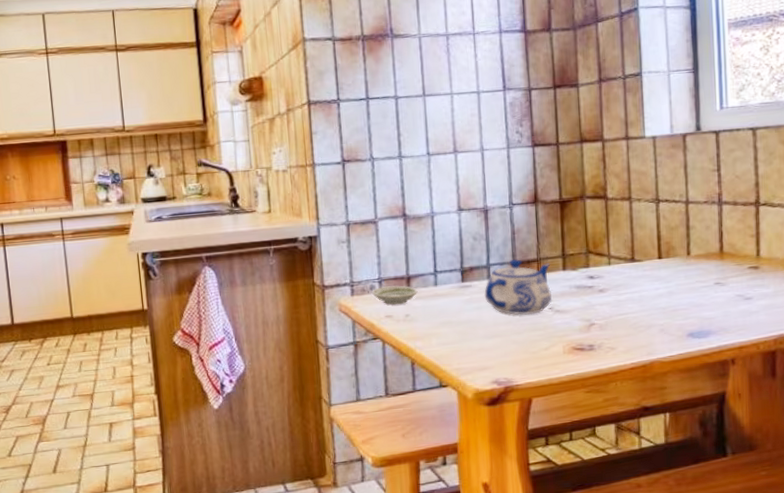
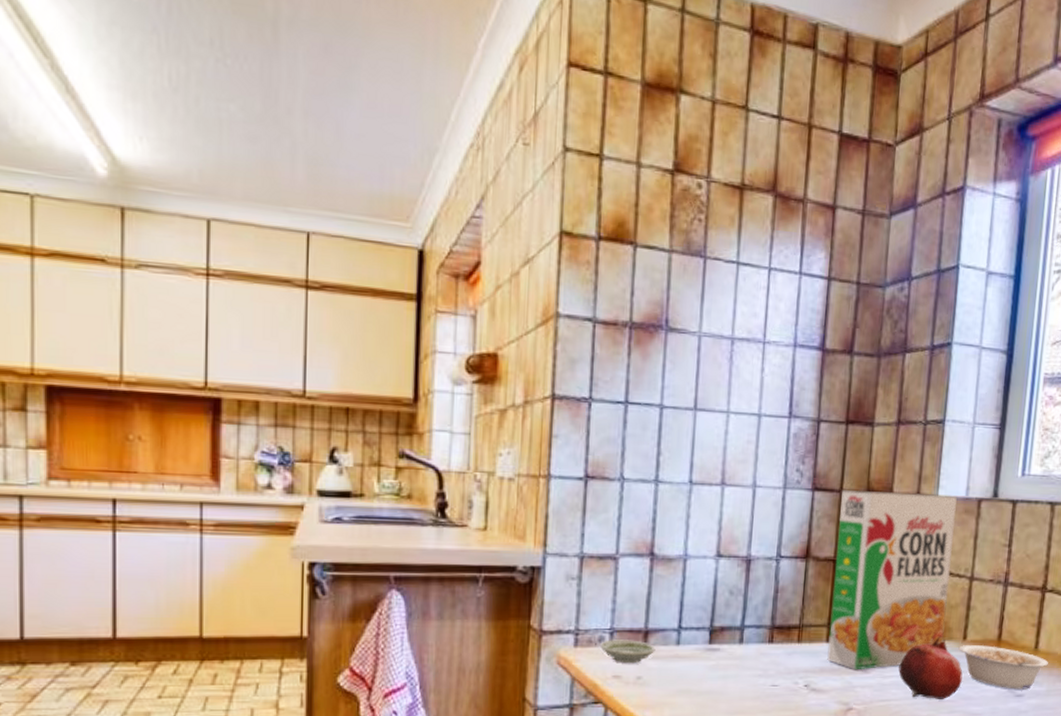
teapot: present [484,259,552,316] -> none [733,623,813,690]
cereal box: none [558,135,669,291] -> present [827,490,957,670]
fruit: none [631,255,692,310] -> present [898,636,963,699]
legume: none [684,258,772,294] -> present [958,645,1048,690]

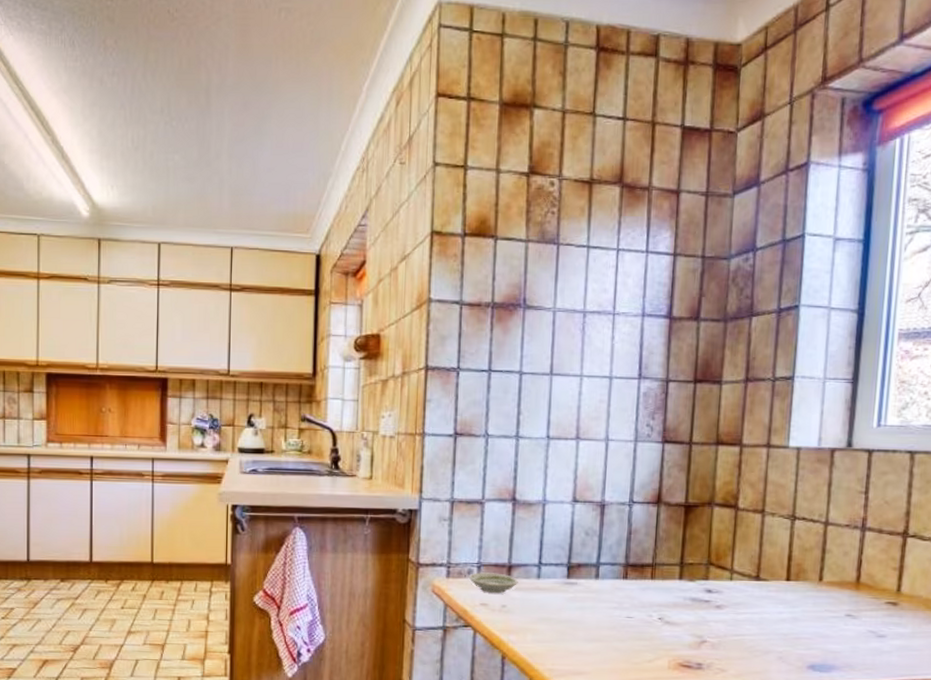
cereal box: present [827,490,957,670] -> none [680,442,809,606]
fruit: present [898,636,963,699] -> none [752,577,820,637]
legume: present [958,645,1048,690] -> none [814,586,913,631]

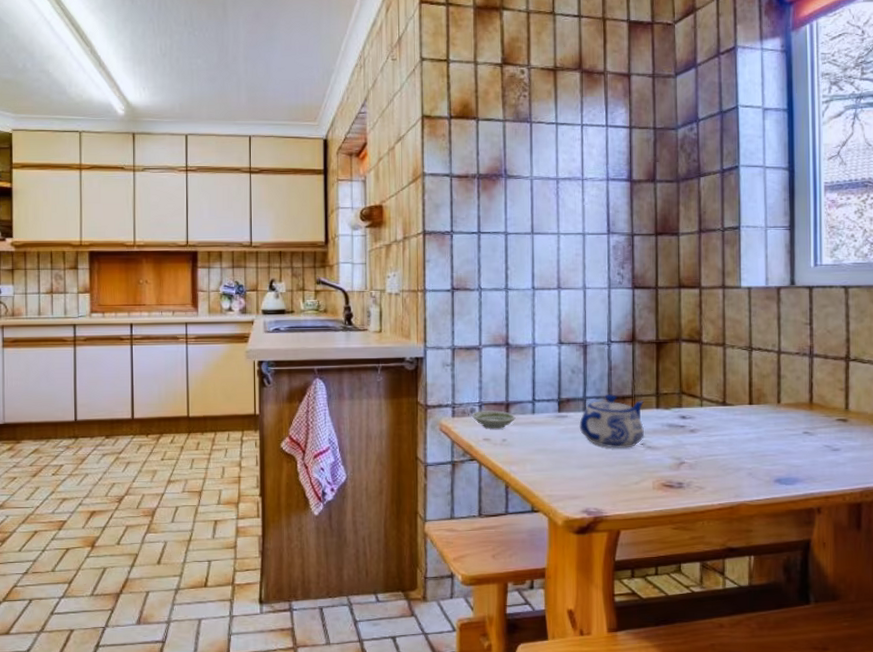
teapot: none [590,561,666,622] -> present [579,394,645,448]

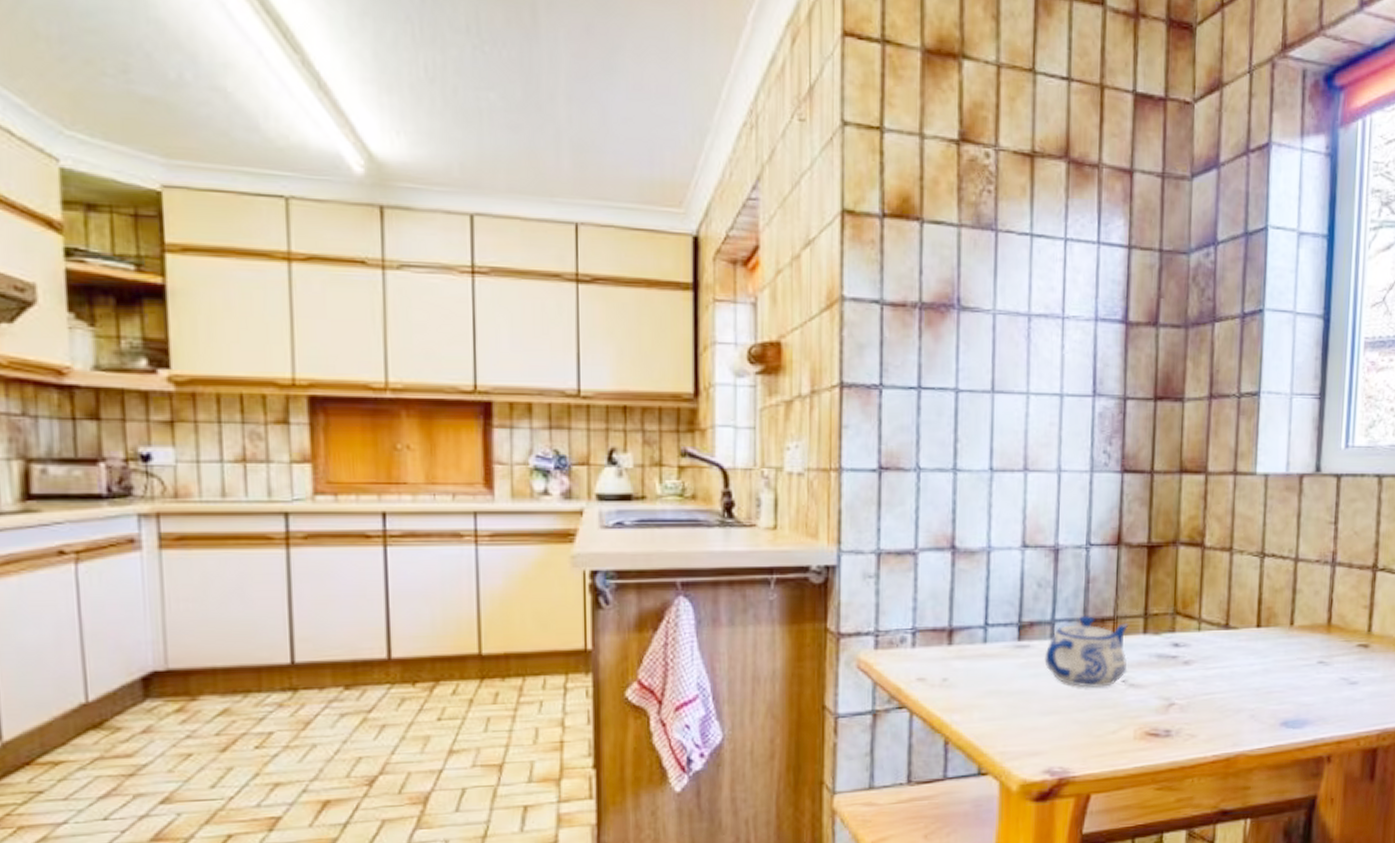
saucer: present [472,410,516,429] -> none [902,639,961,665]

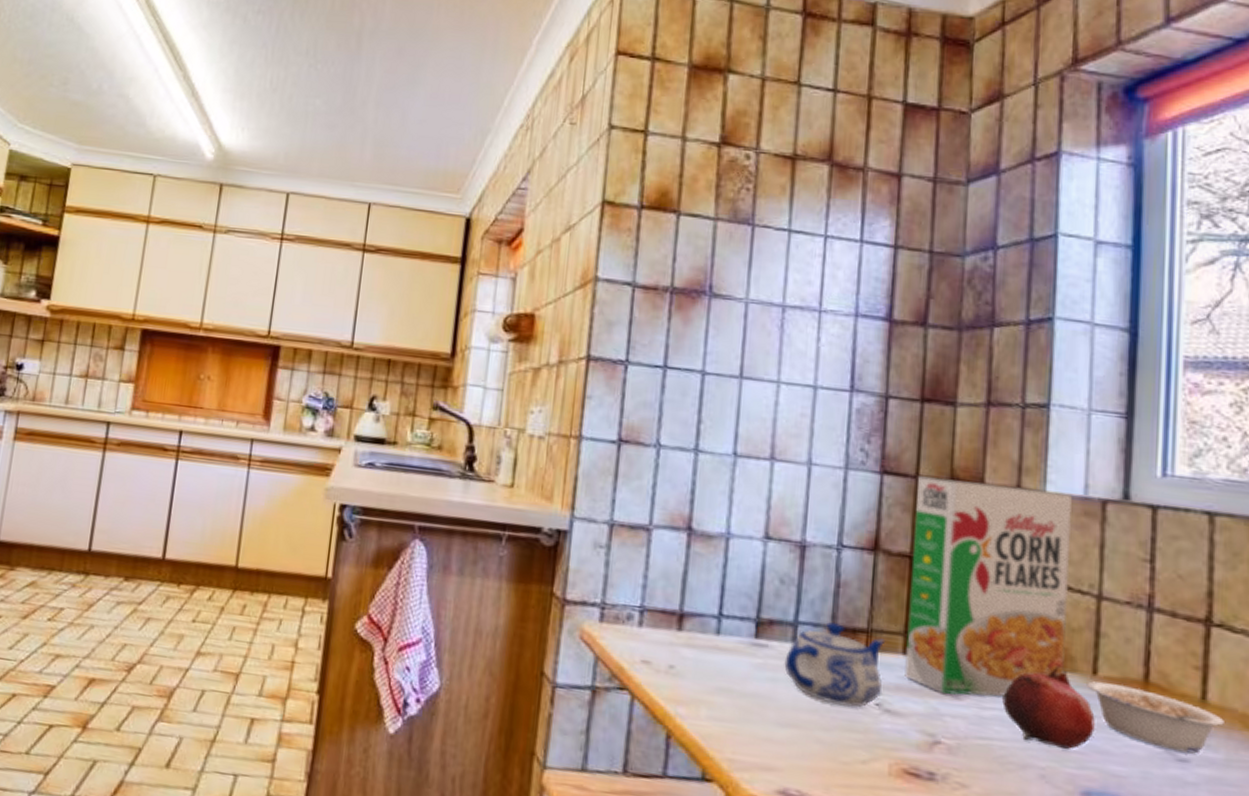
cereal box: none [1145,471,1277,663] -> present [904,476,1072,696]
fruit: none [1222,623,1291,690] -> present [1002,665,1095,749]
legume: none [1285,630,1383,677] -> present [1086,681,1224,754]

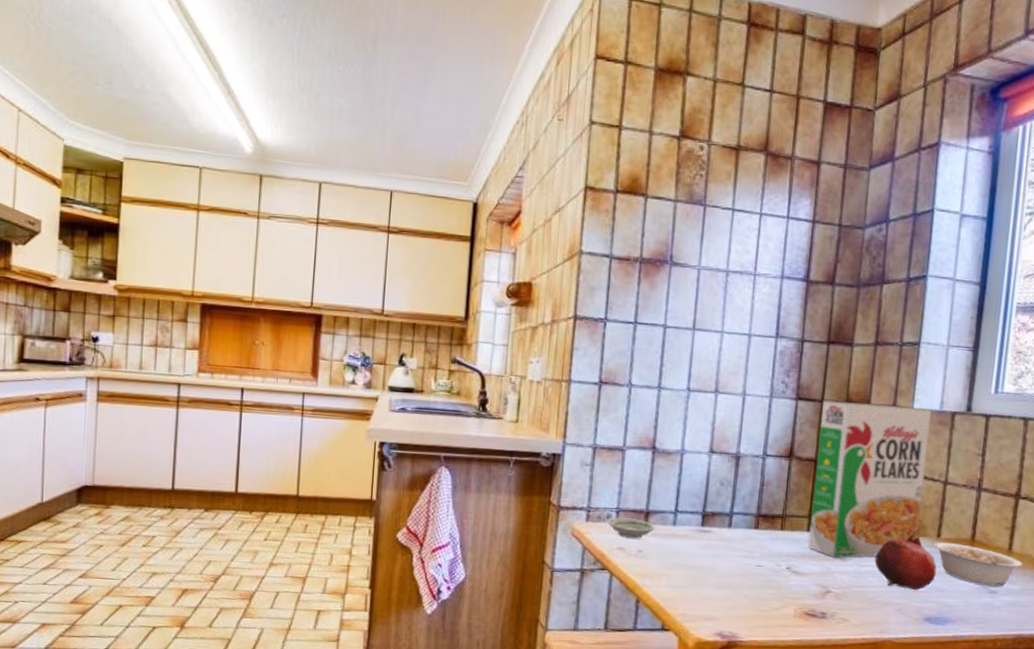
saucer: none [628,618,692,650] -> present [608,517,655,539]
teapot: present [784,622,886,708] -> none [722,512,795,571]

